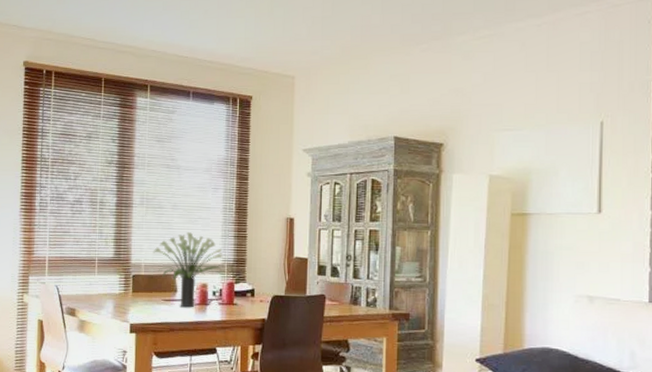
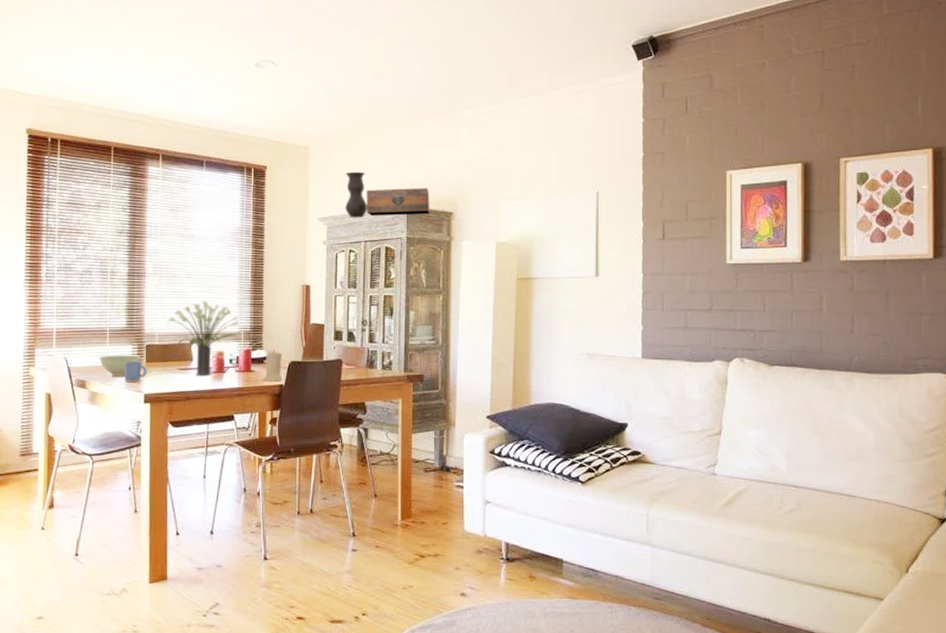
bowl: none [88,284,128,306] -> present [99,355,141,377]
mug: none [111,290,134,312] -> present [124,361,148,383]
candle: none [244,282,266,316] -> present [262,349,284,382]
vase: none [331,101,354,149] -> present [345,171,368,218]
decorative box: none [352,118,419,148] -> present [366,188,430,217]

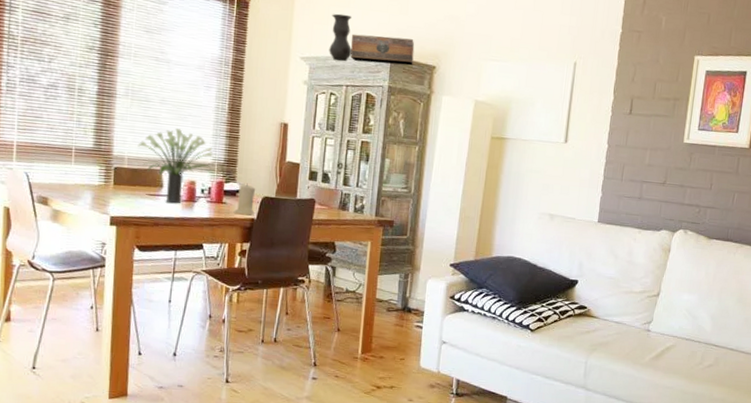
bowl: present [99,355,141,377] -> none [63,174,108,197]
mug: present [124,361,148,383] -> none [89,181,115,204]

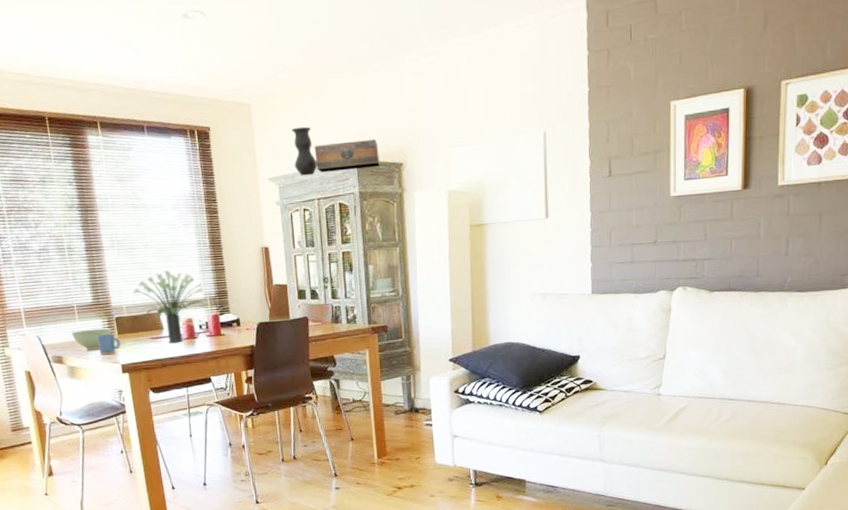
bowl: none [63,174,108,197] -> present [71,328,113,351]
mug: none [89,181,115,204] -> present [97,333,121,355]
candle: present [233,183,256,215] -> none [233,312,254,344]

